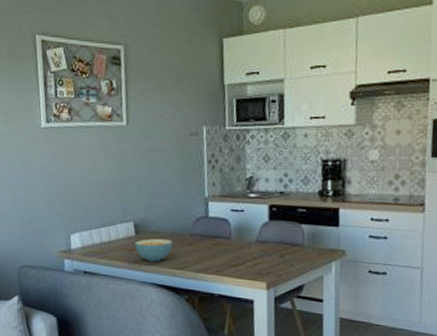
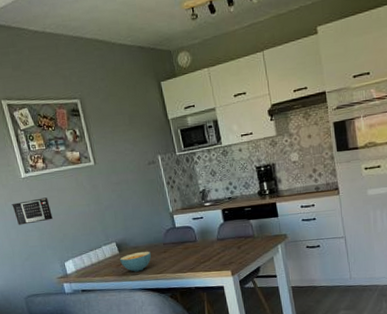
calendar: none [24,154,67,183] -> present [12,197,53,225]

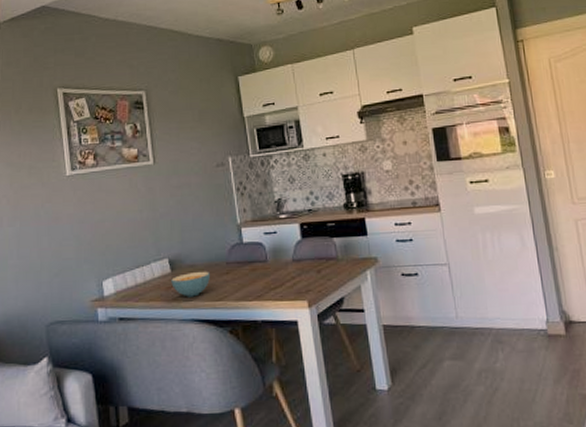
calendar: present [12,197,53,225] -> none [49,200,96,232]

